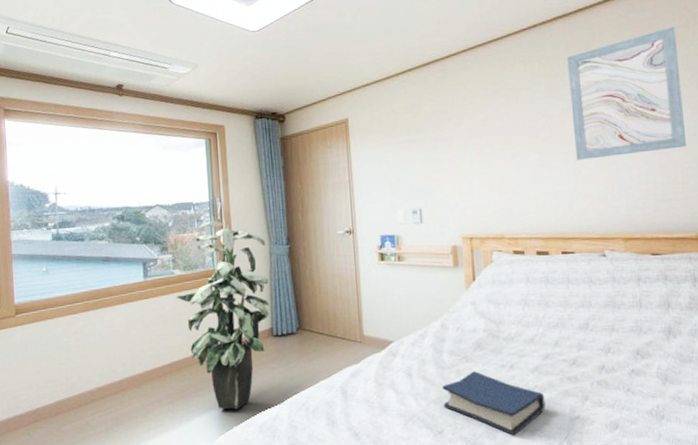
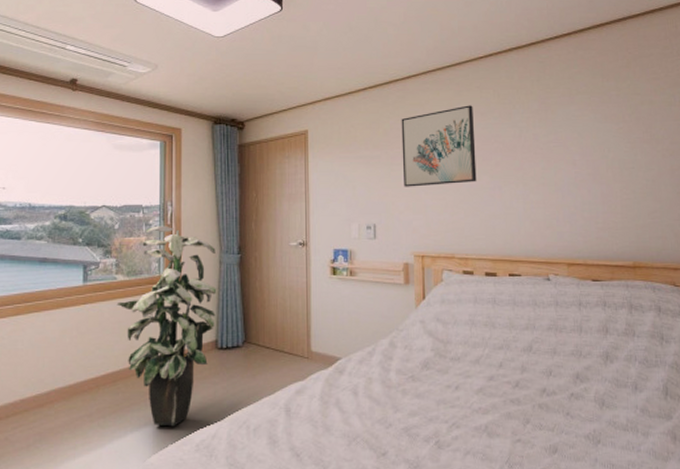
wall art: none [442,80,524,170] -> present [401,105,477,187]
hardback book: present [442,371,546,436] -> none [387,391,488,459]
wall art: present [567,27,687,160] -> none [520,66,627,186]

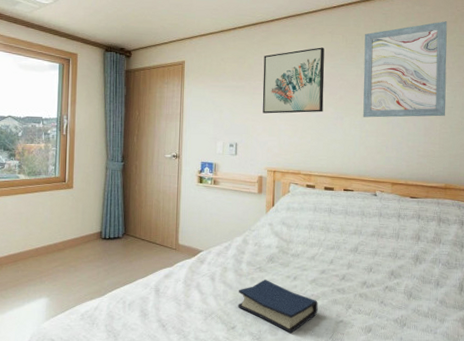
indoor plant: present [116,225,217,427] -> none [18,135,103,299]
hardback book: none [387,391,488,459] -> present [237,280,318,334]
wall art: none [520,66,627,186] -> present [363,21,447,118]

